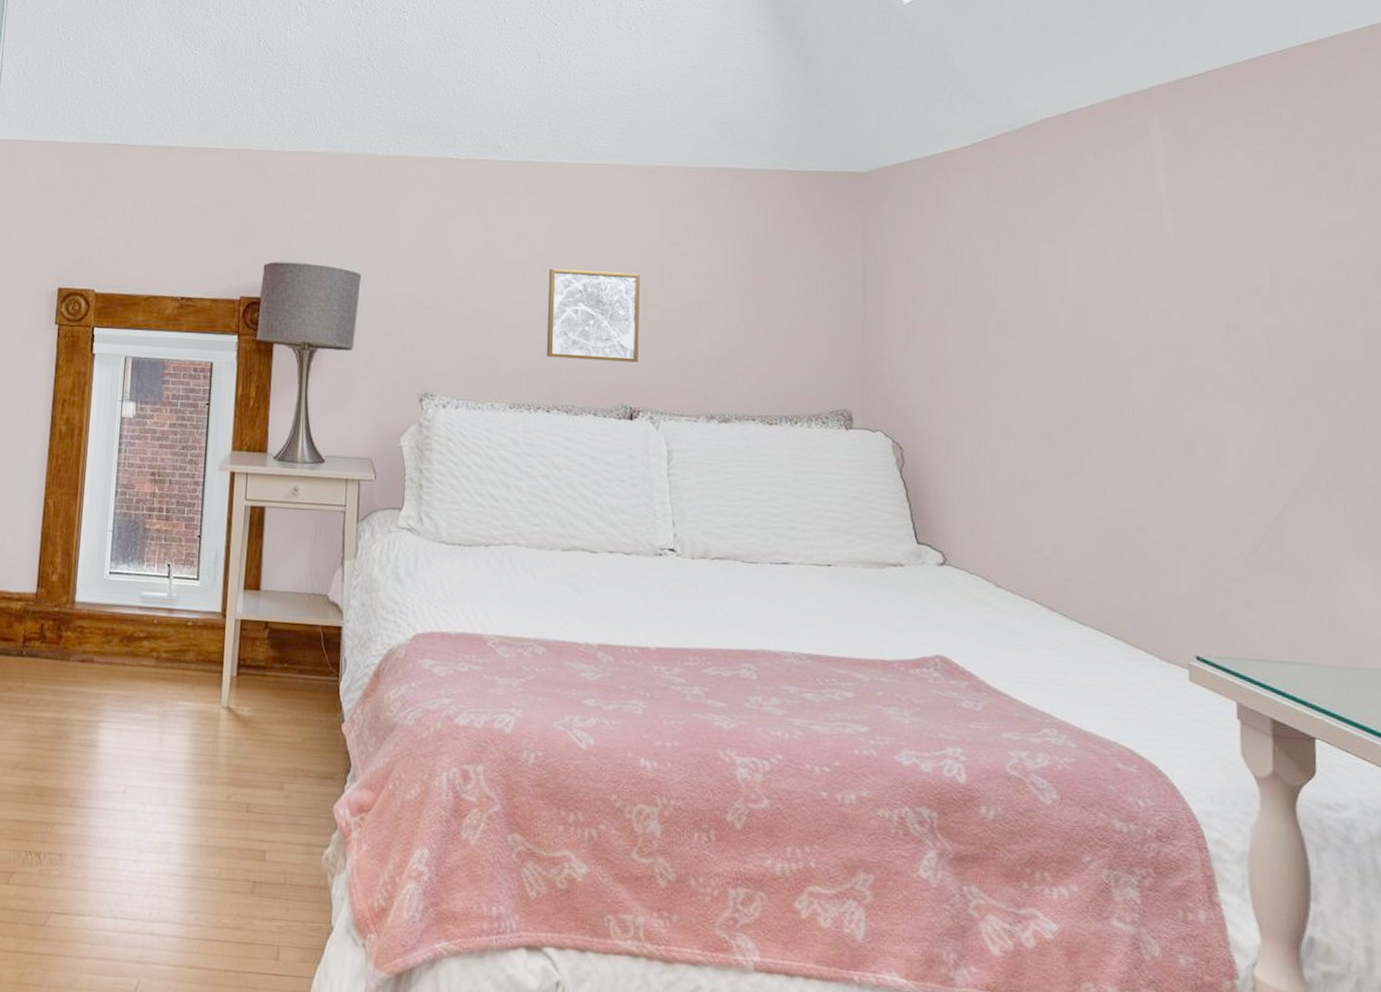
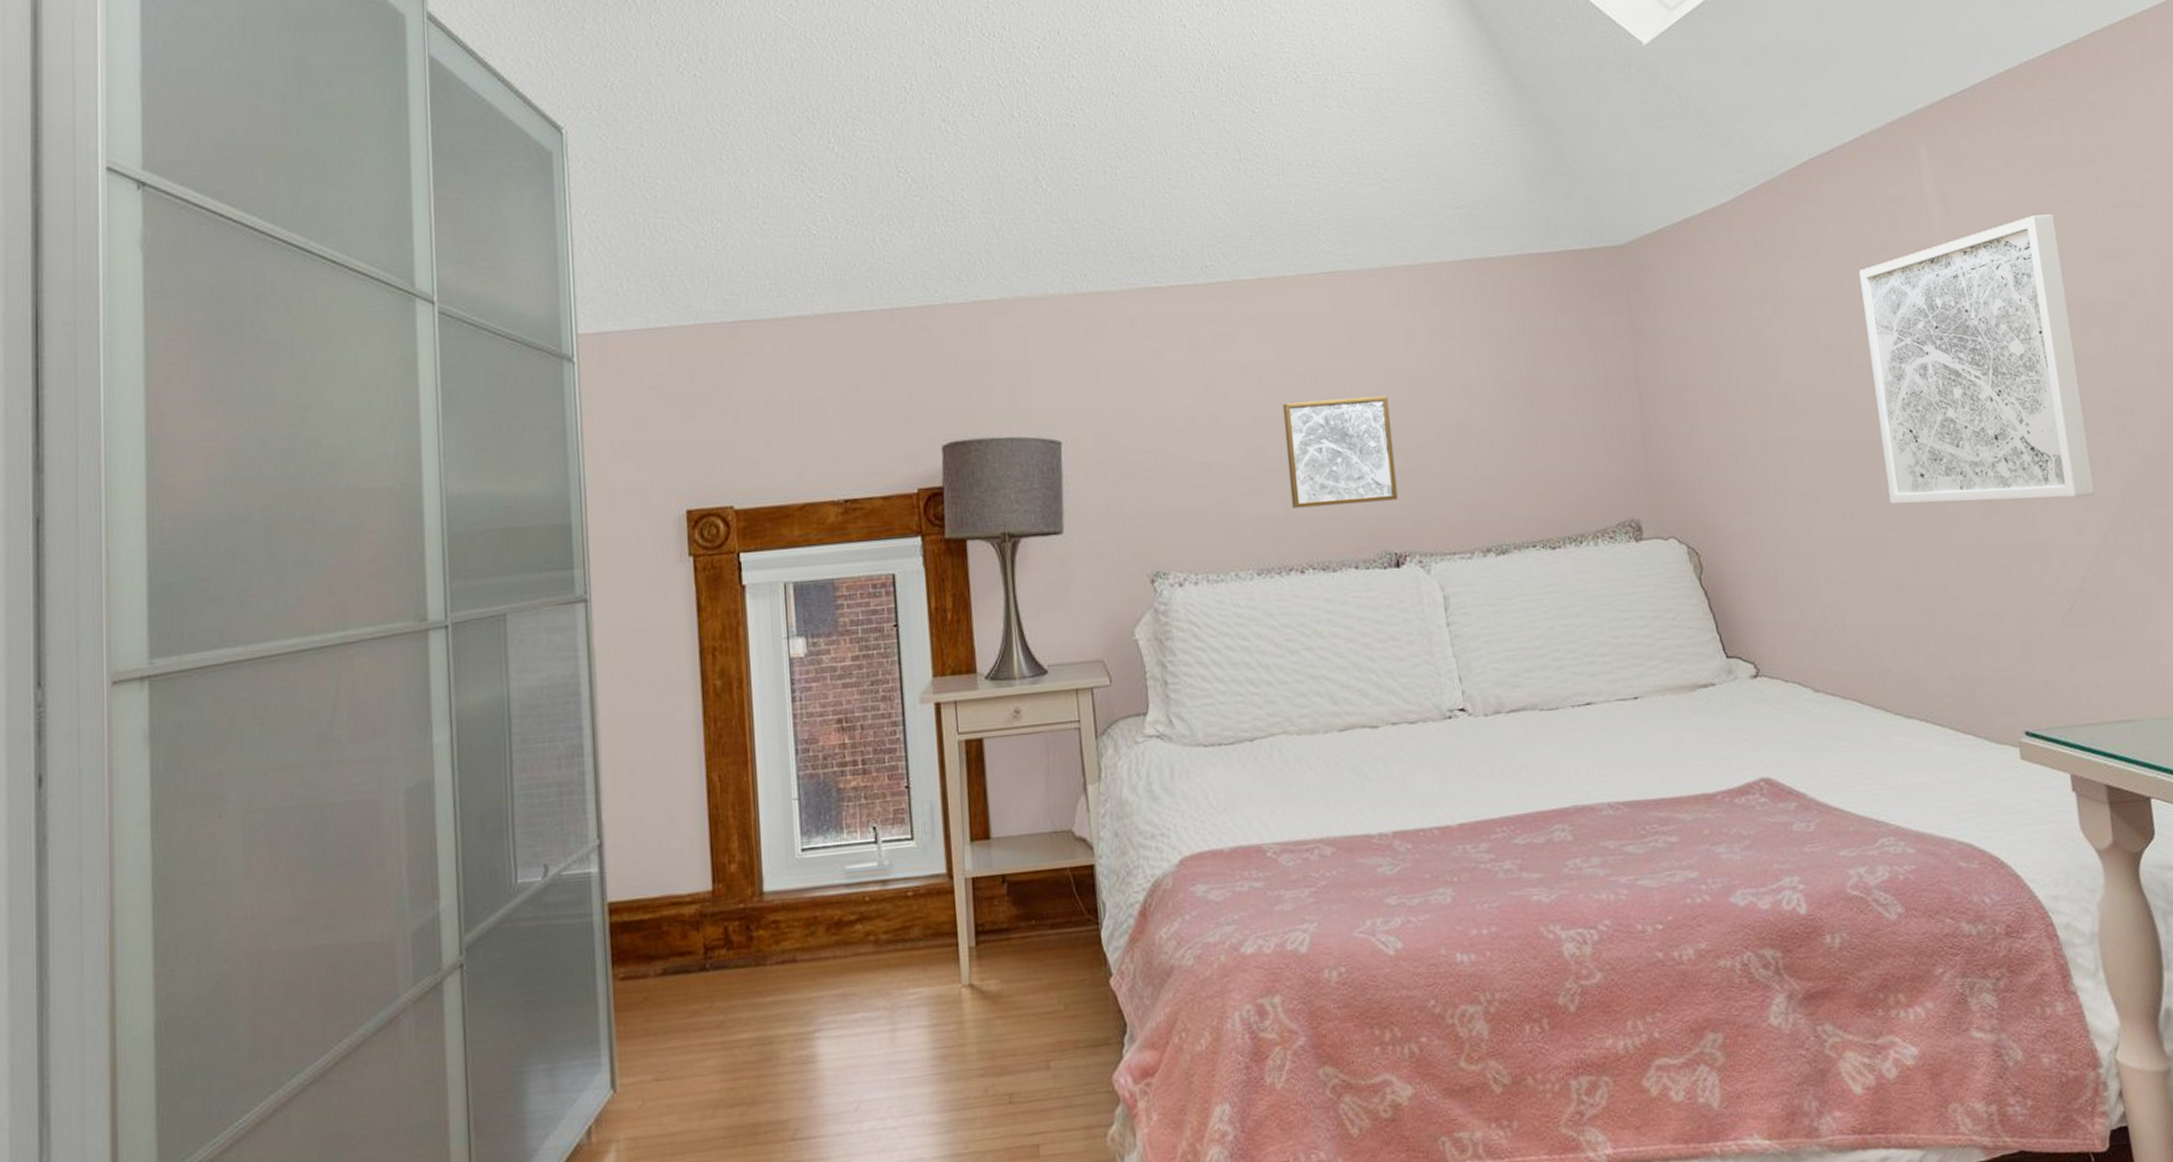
wall art: none [1082,192,1290,453] -> present [1859,214,2095,505]

